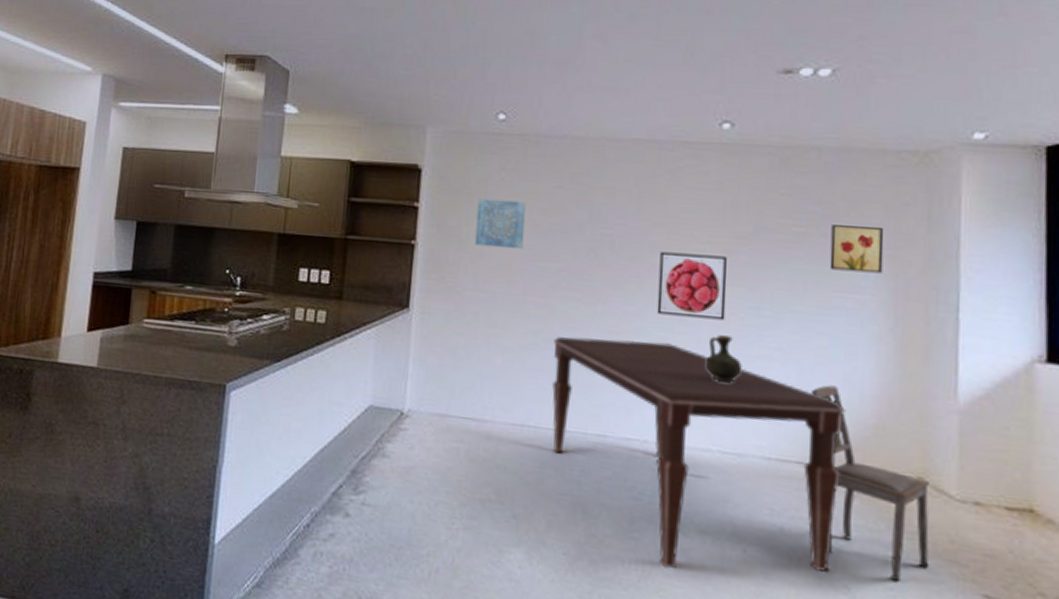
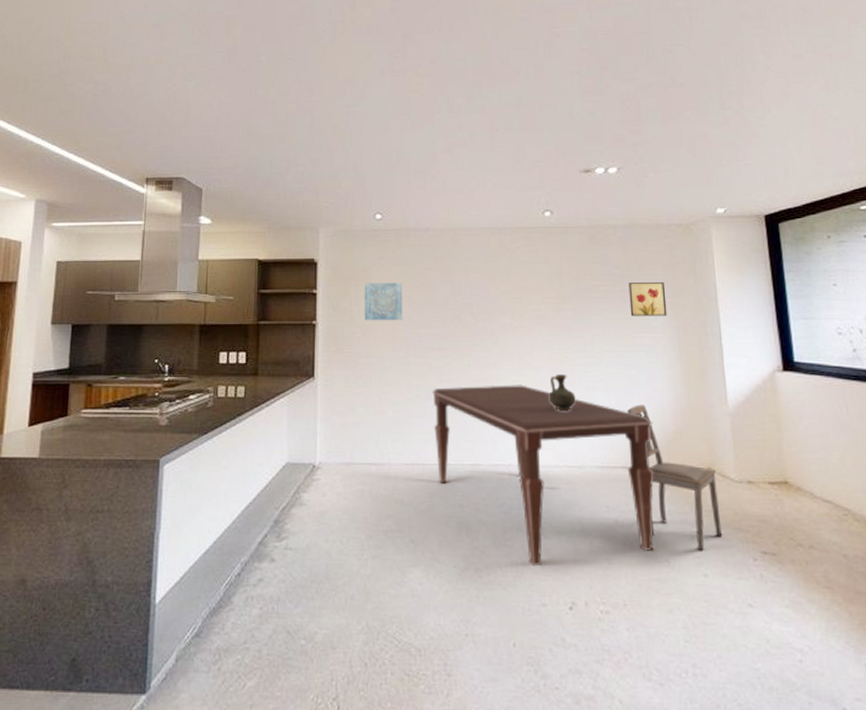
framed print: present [657,251,728,321] -> none [508,313,560,363]

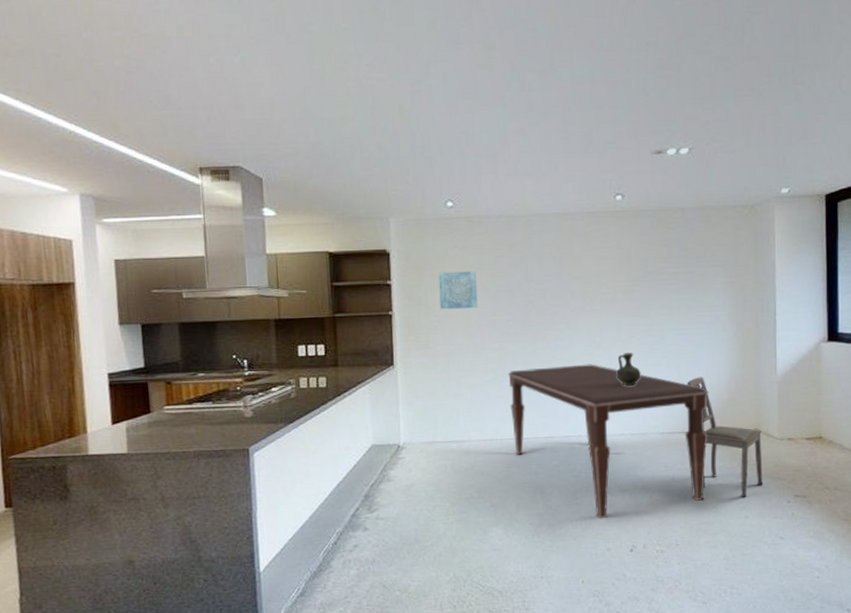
wall art: present [628,282,667,317] -> none [694,263,728,297]

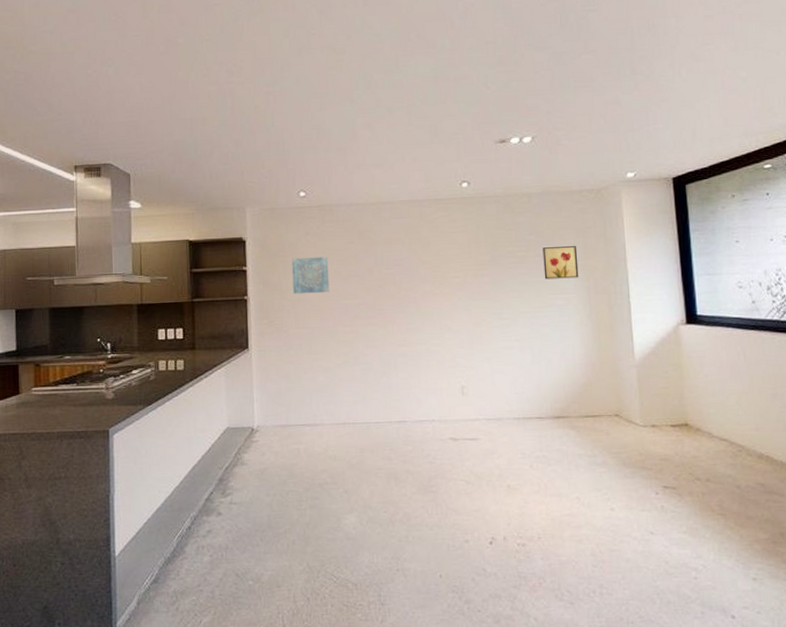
dining table: present [507,364,710,519] -> none [359,347,566,509]
ceramic jug: present [616,353,641,386] -> none [468,336,494,370]
dining chair: present [687,377,764,497] -> none [541,360,628,487]
wall art: none [694,263,728,297] -> present [542,246,579,280]

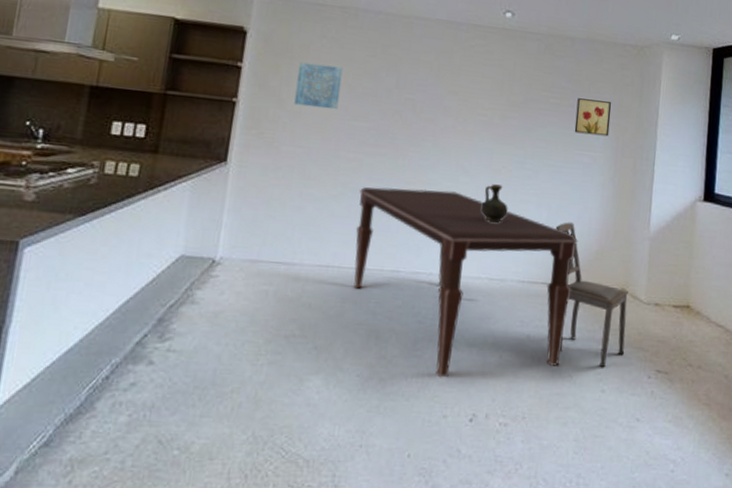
dining table: none [359,347,566,509] -> present [354,187,579,378]
ceramic jug: none [468,336,494,370] -> present [481,184,508,223]
dining chair: none [541,360,628,487] -> present [555,222,628,367]

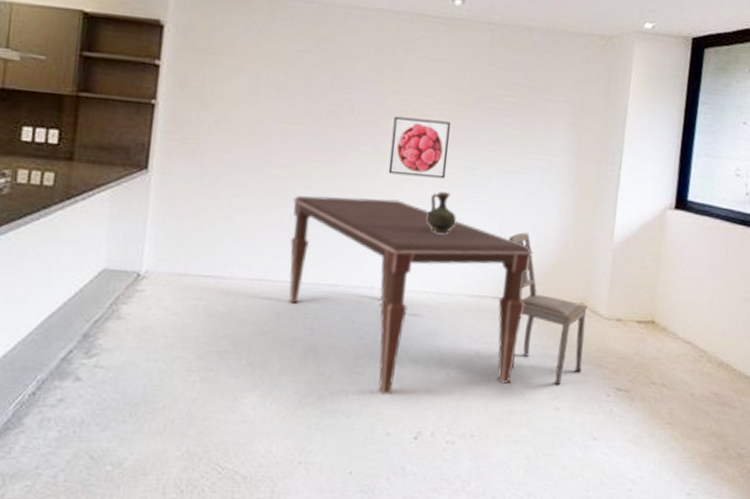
wall art: present [294,62,343,110] -> none [219,59,272,112]
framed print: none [446,115,502,172] -> present [388,116,450,179]
wall art: present [574,98,612,137] -> none [531,96,574,139]

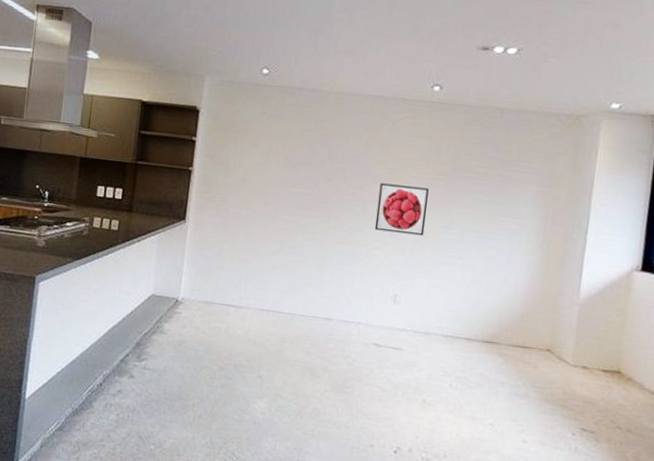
dining table: present [289,195,534,395] -> none [291,245,504,414]
ceramic jug: present [426,192,457,233] -> none [407,246,433,282]
dining chair: present [508,232,588,385] -> none [480,284,554,420]

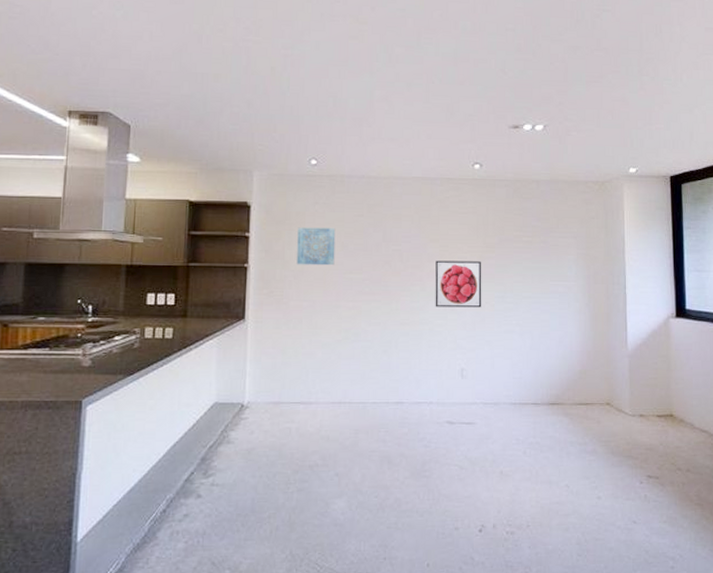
wall art: none [239,136,281,178] -> present [297,227,336,266]

